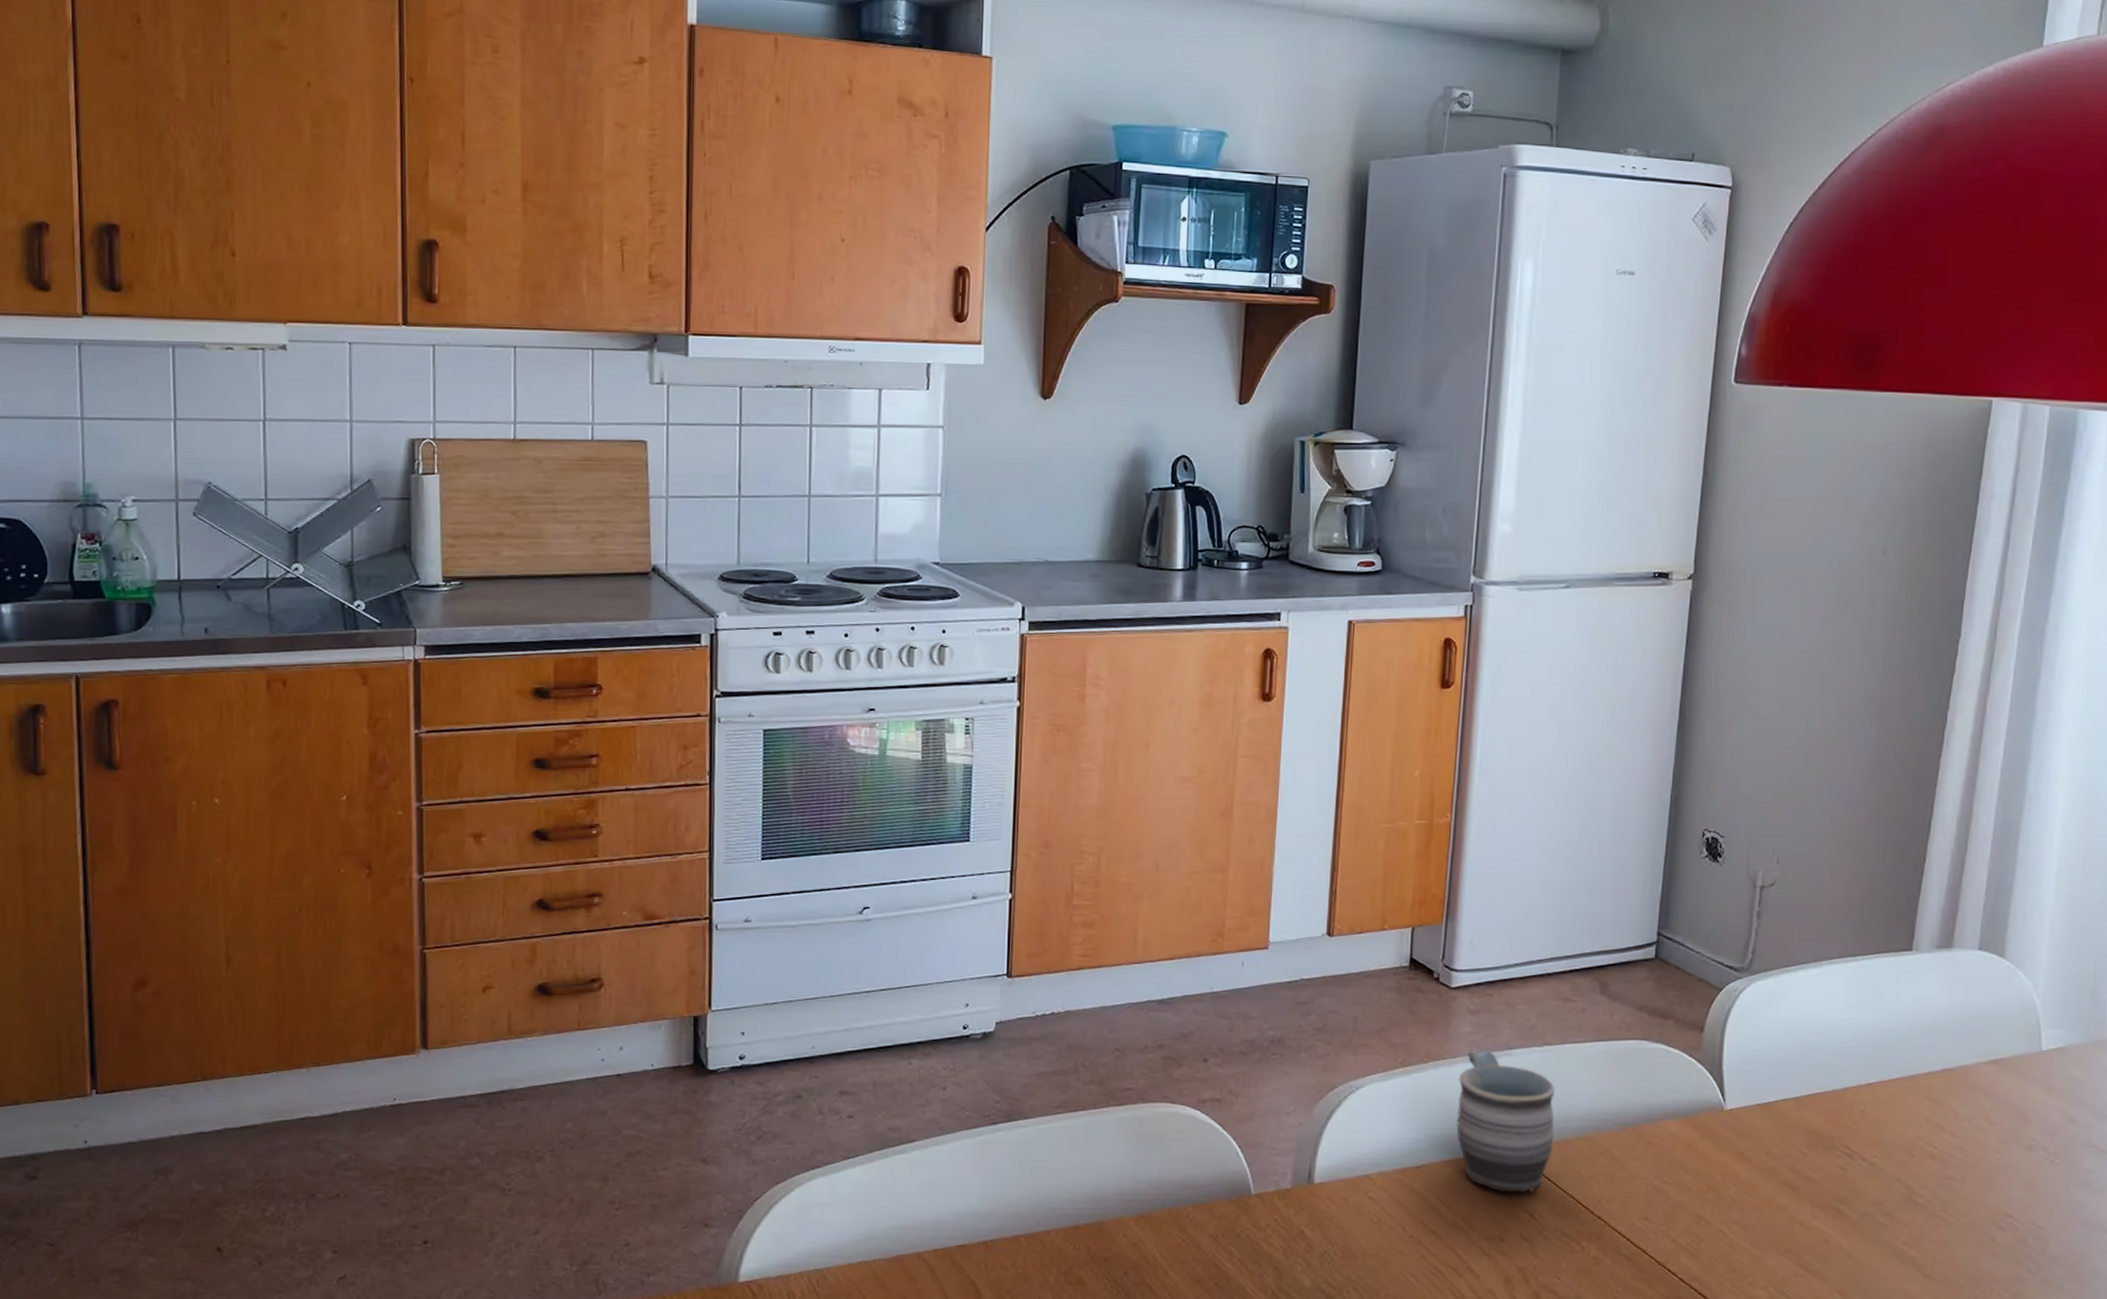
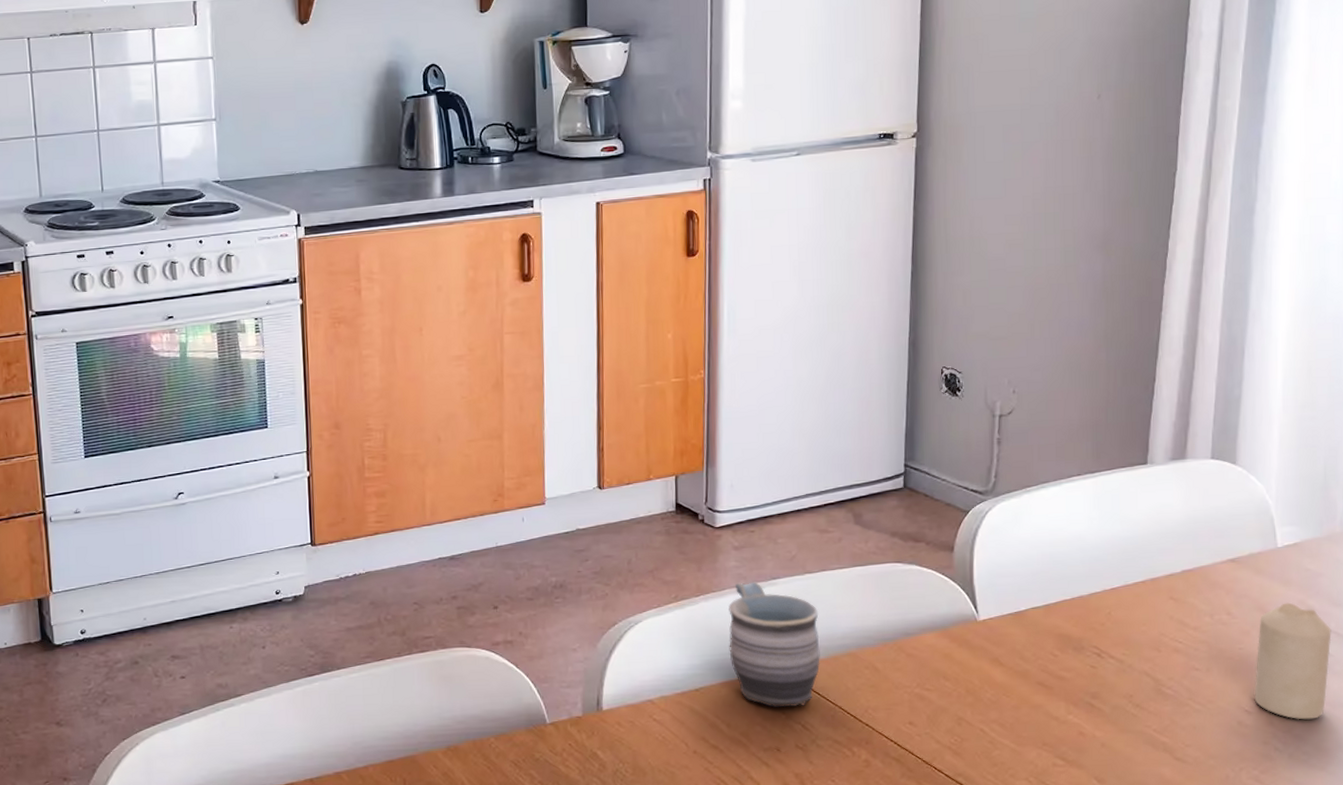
candle: none [2009,1111,2093,1241] -> present [1254,602,1332,720]

